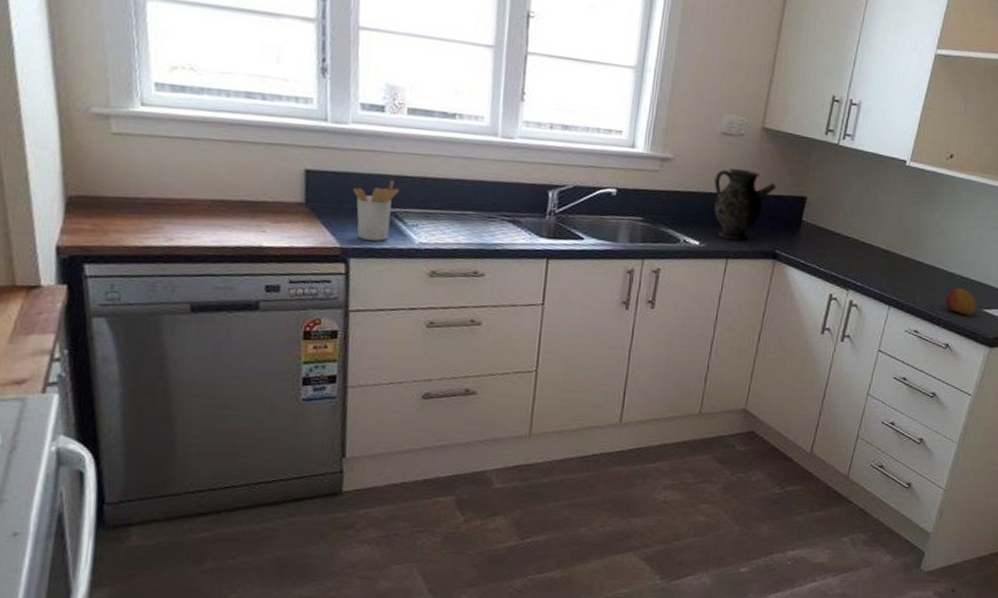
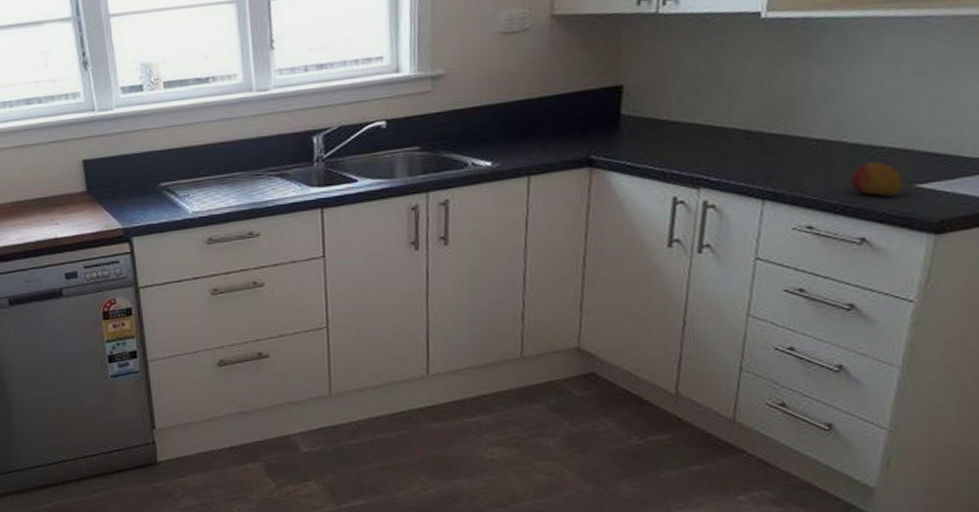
utensil holder: present [353,181,400,241] -> none [126,156,168,217]
ewer: present [710,168,776,242] -> none [498,68,580,154]

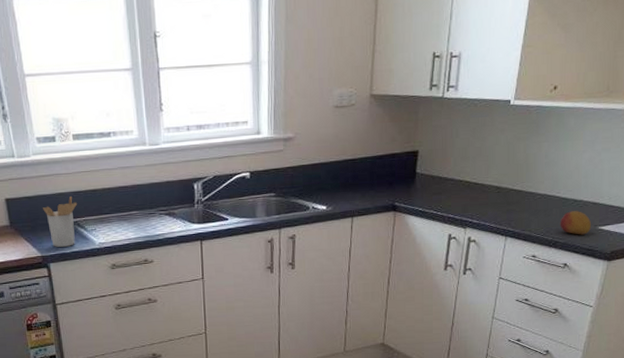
utensil holder: none [126,156,168,217] -> present [43,196,78,247]

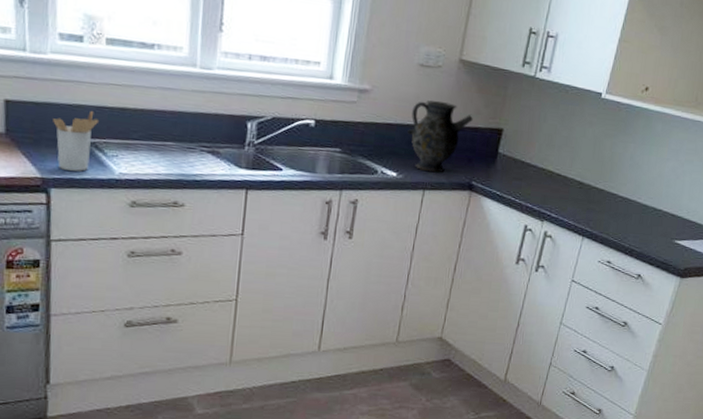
ewer: none [331,135,389,201] -> present [407,100,473,173]
fruit: present [560,211,591,235] -> none [637,220,668,247]

